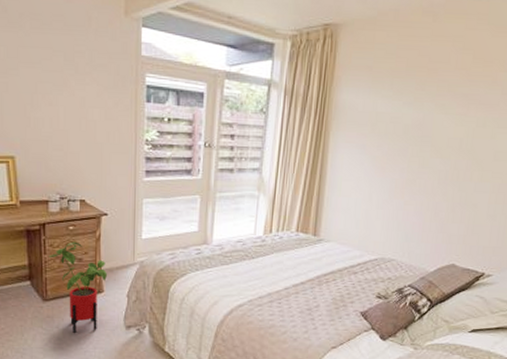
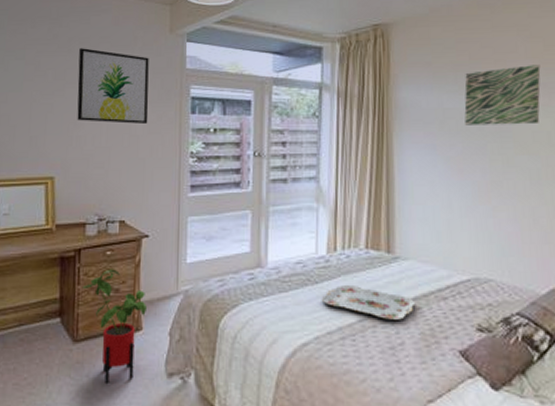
wall art: none [31,25,105,110] -> present [77,48,149,125]
serving tray: none [256,261,331,288] -> present [321,285,414,320]
wall art: none [393,76,466,132] -> present [464,65,541,125]

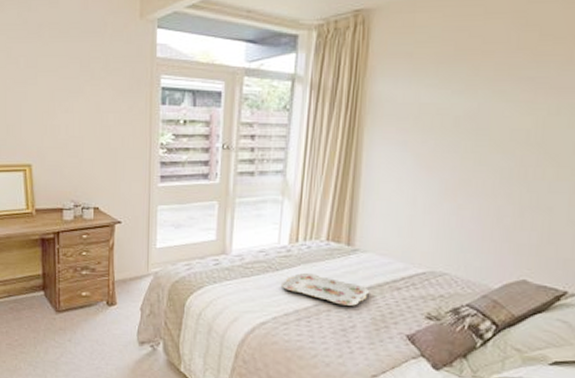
wall art: present [77,48,149,125] -> none [49,34,120,115]
house plant: present [83,269,146,383] -> none [63,251,120,347]
wall art: present [464,65,541,125] -> none [441,57,532,122]

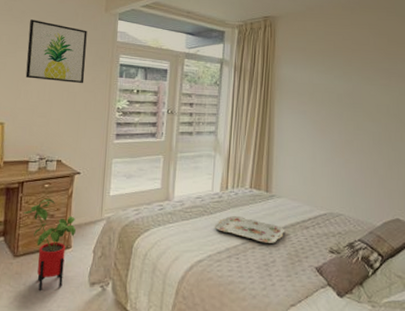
wall art: none [49,34,120,115] -> present [25,19,87,84]
house plant: none [63,251,120,347] -> present [24,198,76,290]

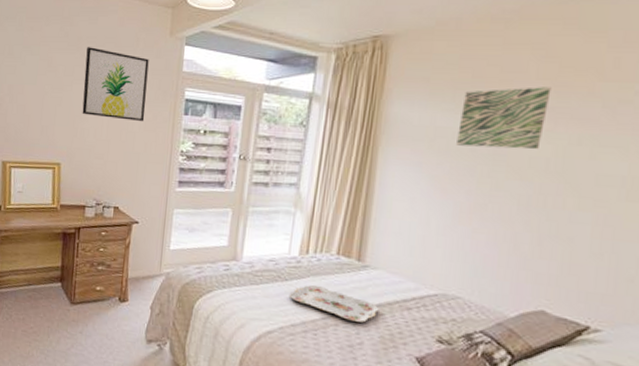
house plant: present [24,198,76,290] -> none [80,247,133,341]
wall art: none [328,54,385,99] -> present [457,87,552,150]

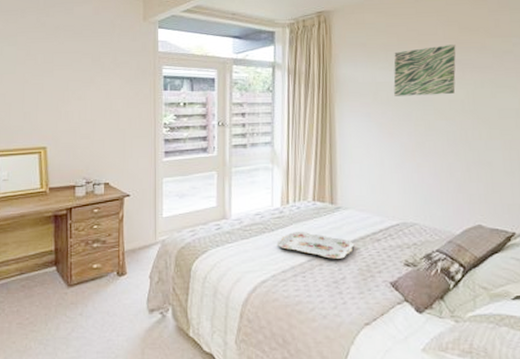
wall art: present [82,47,149,122] -> none [64,35,127,101]

